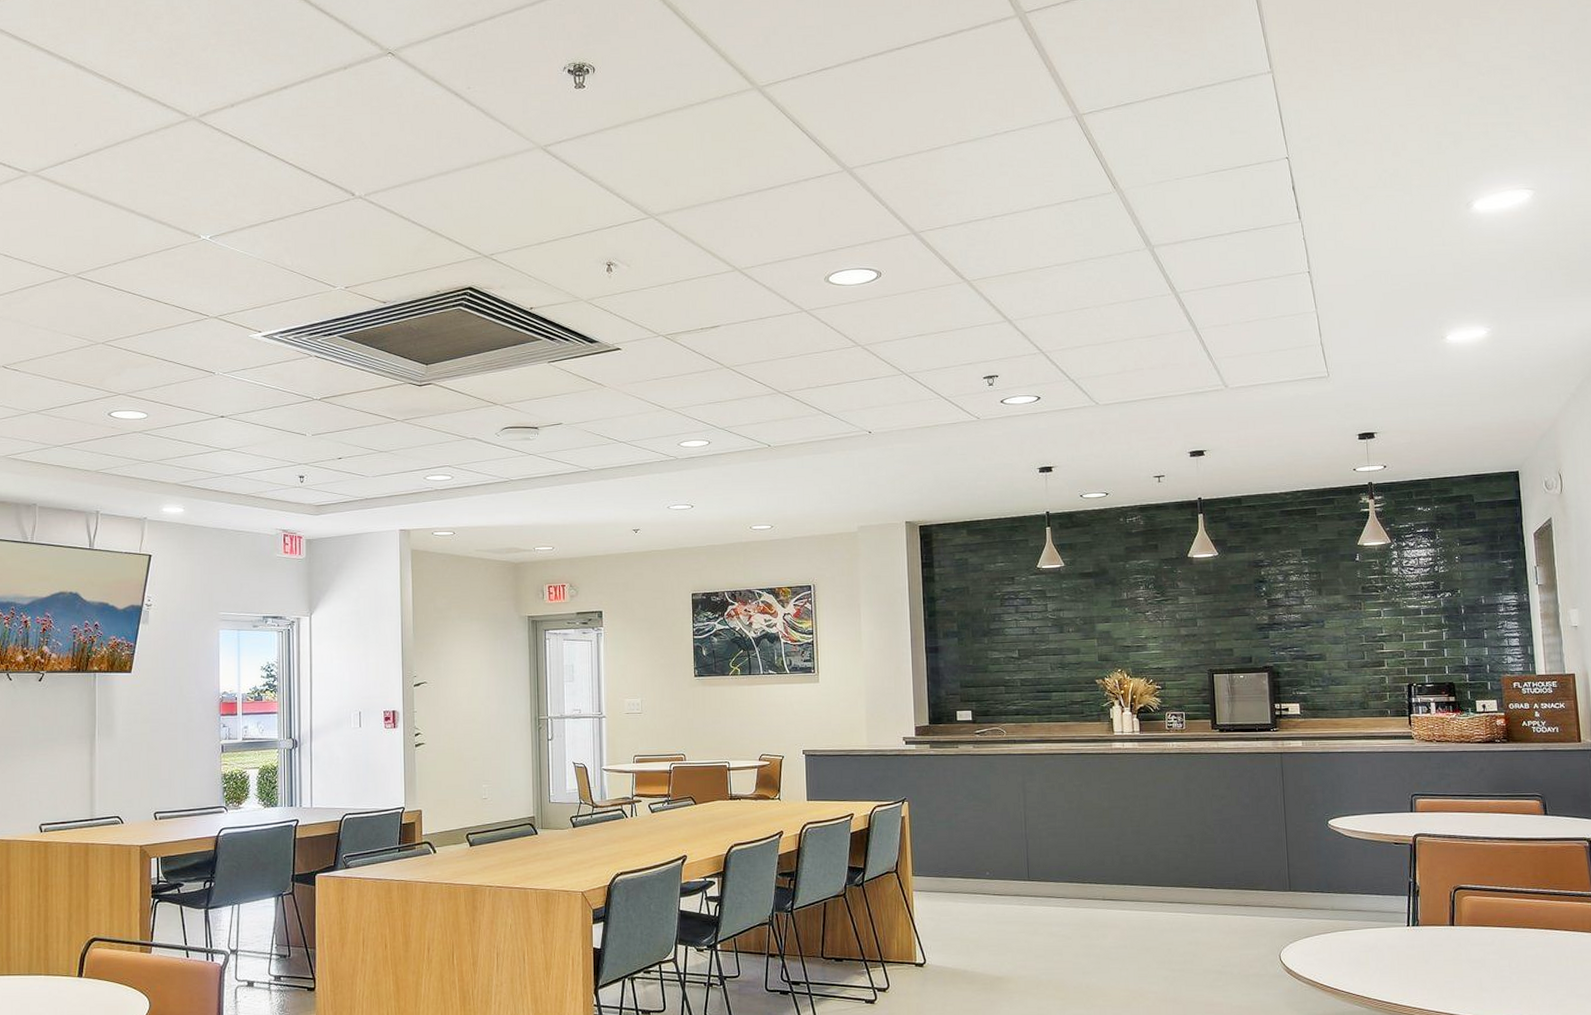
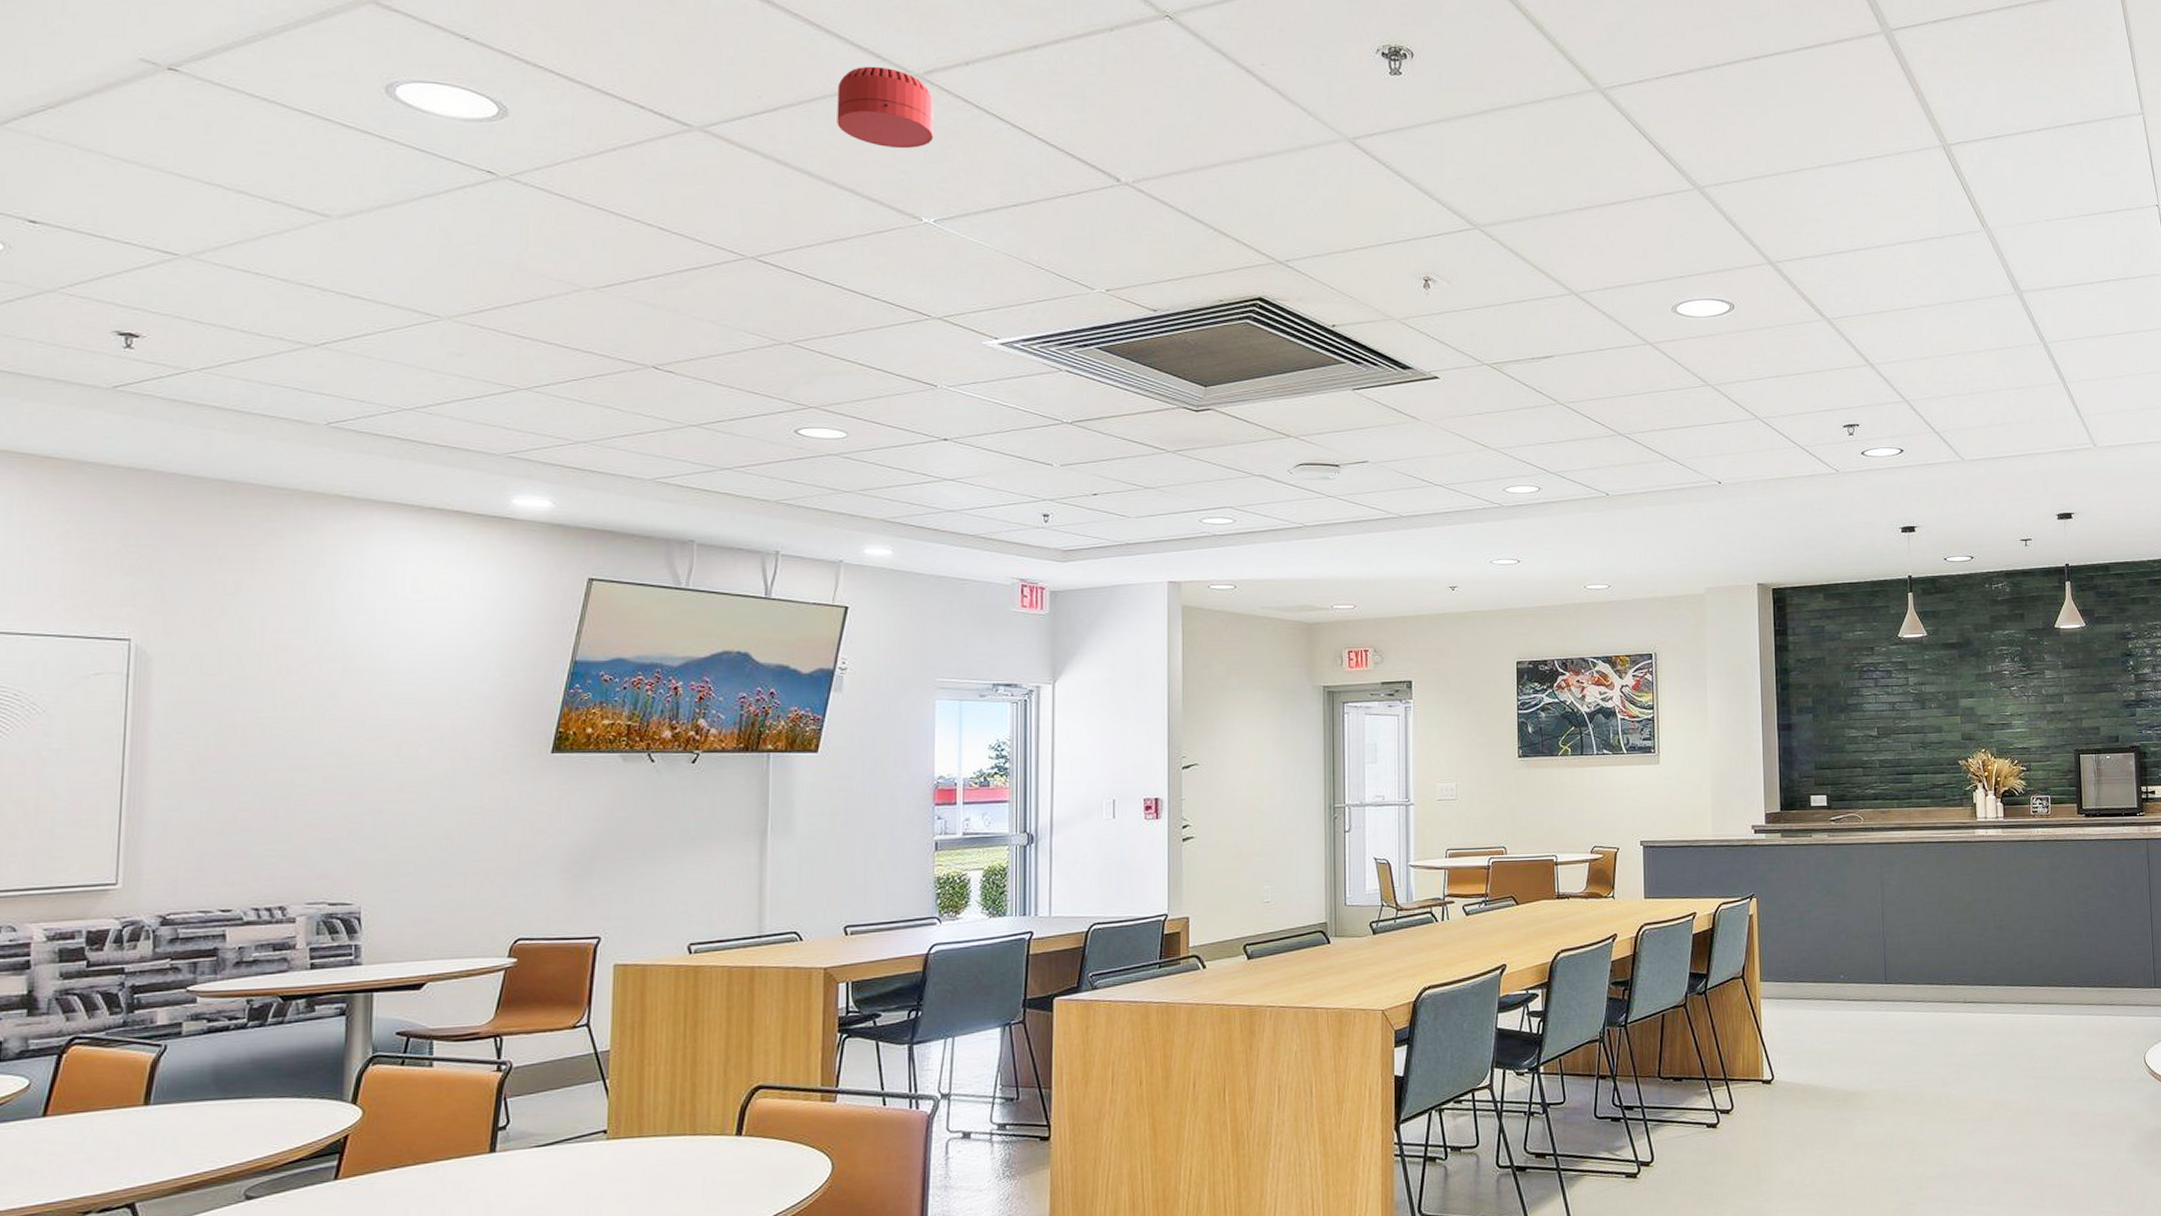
smoke detector: none [134,113,208,180] -> present [837,66,935,149]

